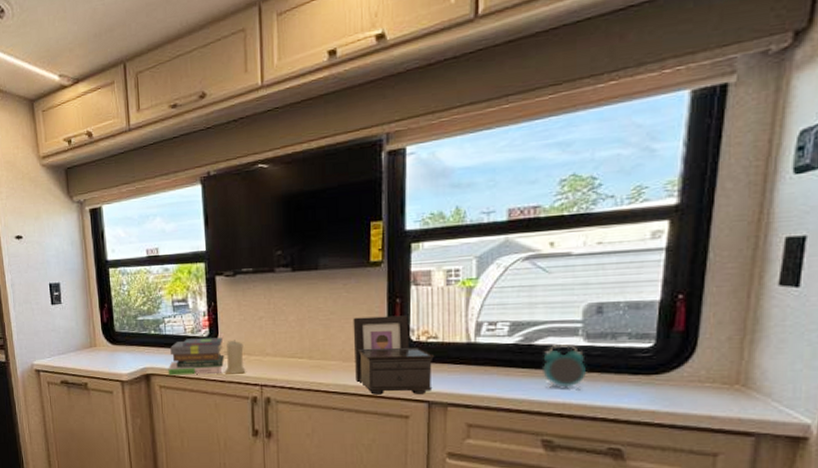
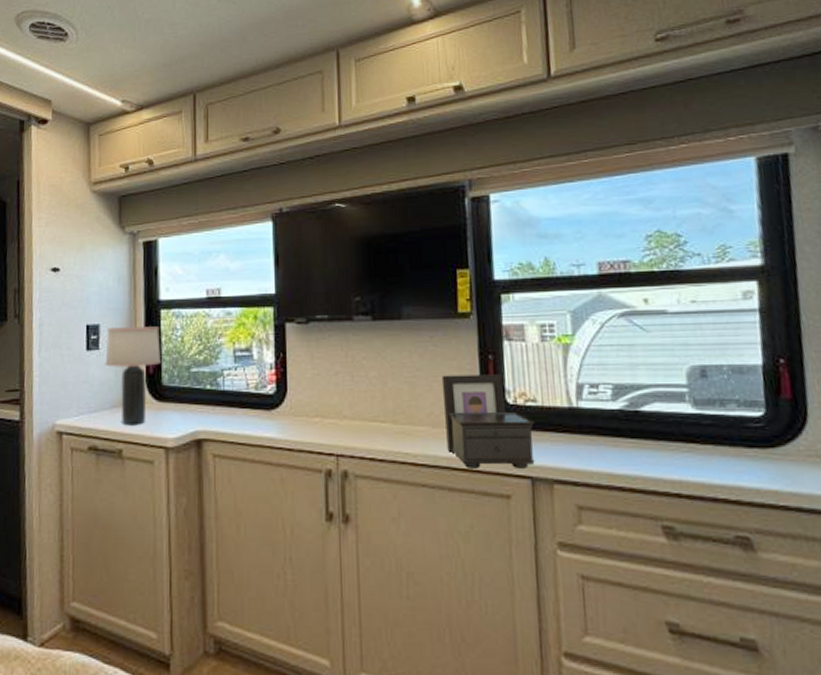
table lamp: none [66,283,113,364] -> present [105,325,162,426]
books: present [168,337,225,376] -> none [225,395,294,442]
candle: present [224,340,246,375] -> none [293,398,319,442]
alarm clock: present [541,344,586,390] -> none [651,412,699,465]

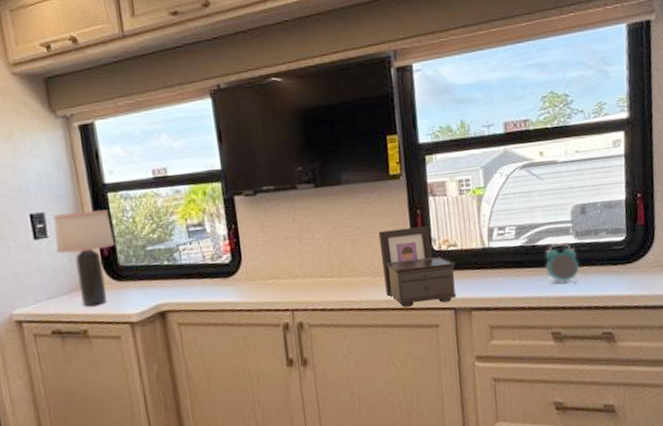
alarm clock: none [651,412,699,465] -> present [544,243,579,285]

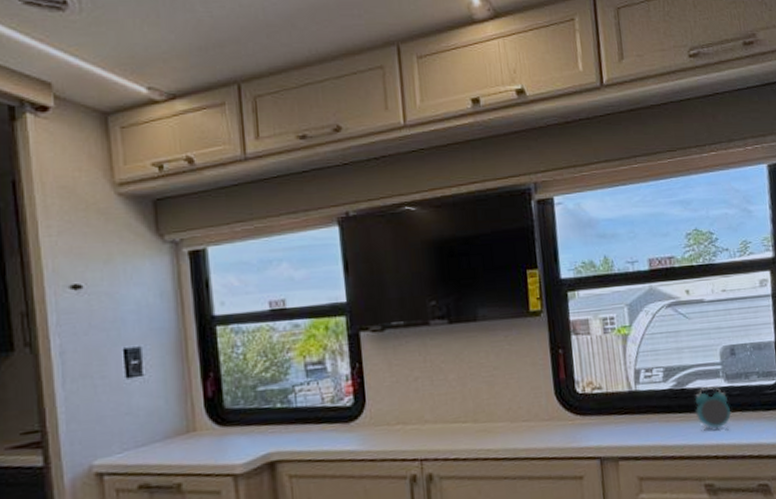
table lamp: present [53,209,116,307] -> none [151,344,222,457]
picture frame: present [378,226,433,296] -> none [517,366,577,444]
jewelry box: present [386,256,457,308] -> none [525,400,603,458]

